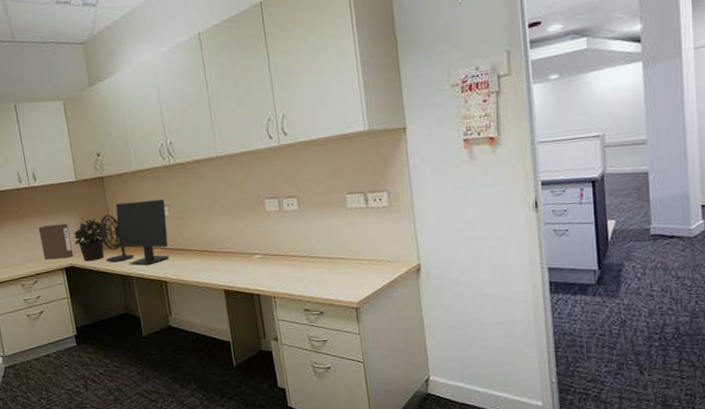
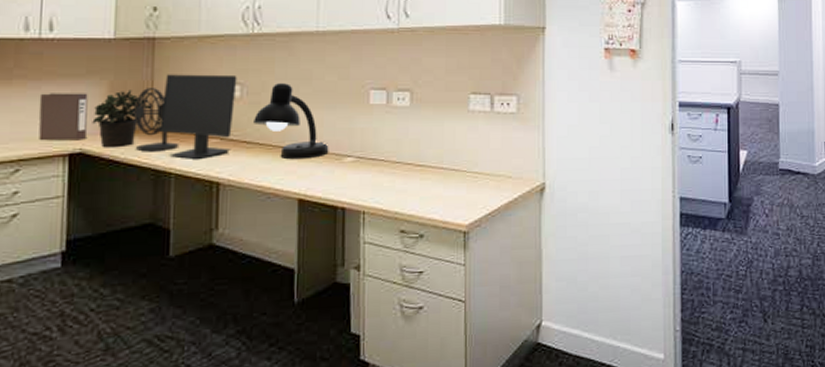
desk lamp: none [182,201,241,260] -> present [254,83,329,160]

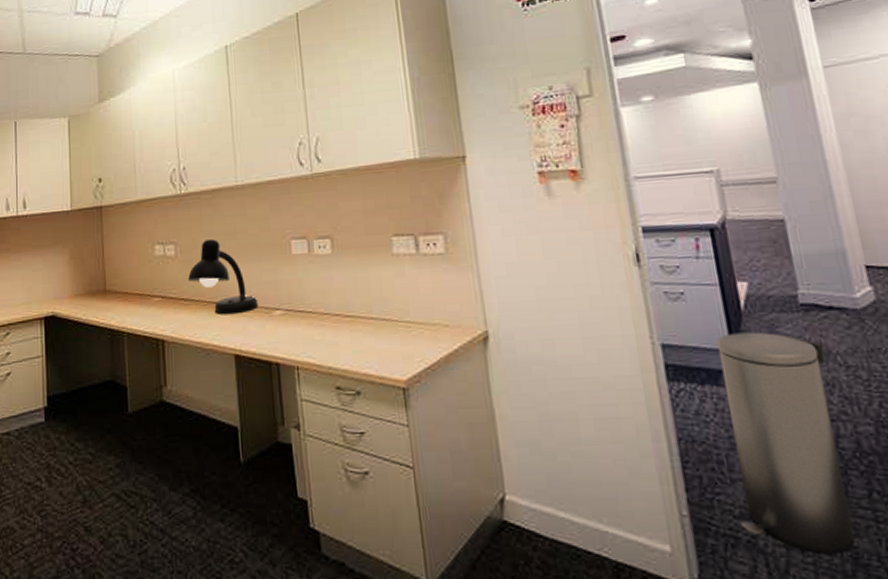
binder: present [39,93,88,141] -> none [21,261,56,307]
potted plant: present [92,90,154,148] -> none [59,255,106,311]
desk fan: present [131,88,180,152] -> none [88,253,129,313]
computer monitor: present [160,74,237,159] -> none [111,234,172,318]
pedal bin: none [715,189,789,353] -> present [716,332,855,554]

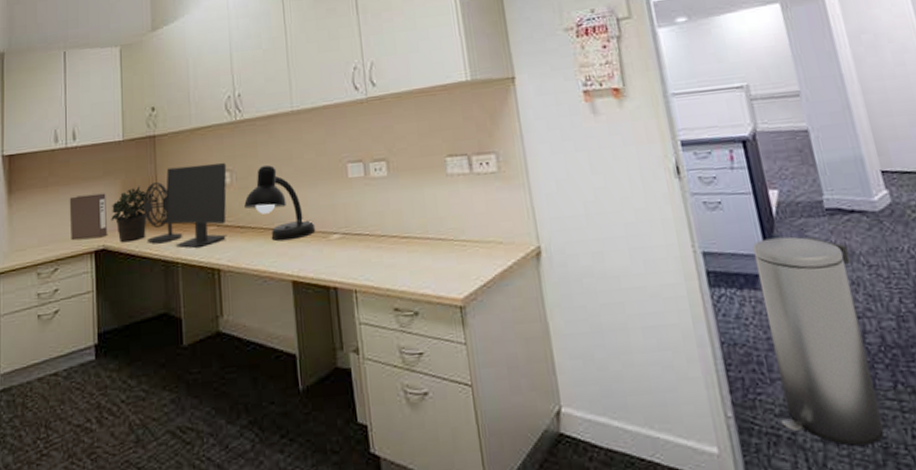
binder: none [21,261,56,307] -> present [70,193,107,241]
potted plant: none [59,255,106,311] -> present [111,186,159,243]
desk fan: none [88,253,129,313] -> present [141,182,183,244]
computer monitor: none [111,234,172,318] -> present [165,162,228,248]

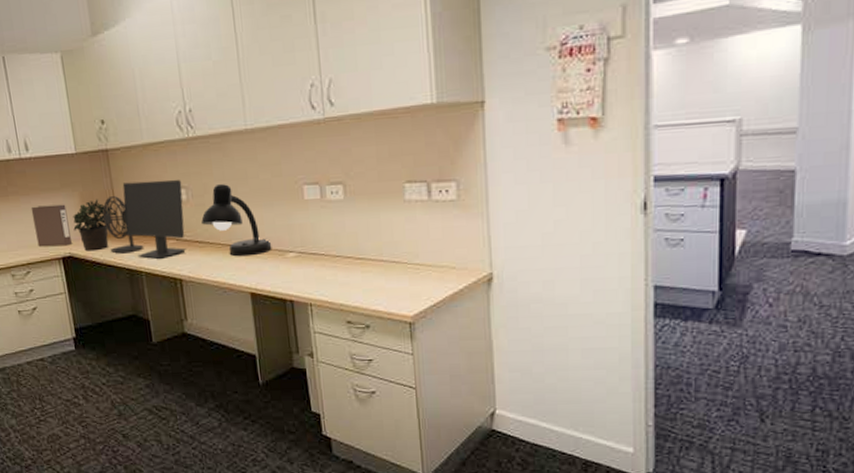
pedal bin: present [752,236,884,446] -> none [697,275,803,454]

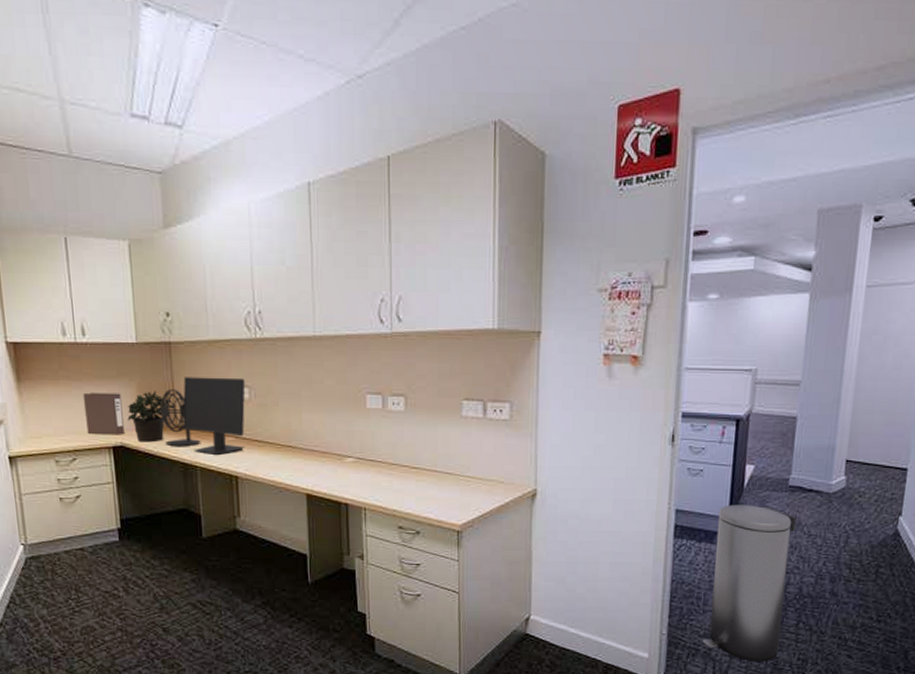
desk lamp: present [201,184,272,257] -> none [262,387,331,458]
pedal bin: none [697,275,803,454] -> present [702,504,797,661]

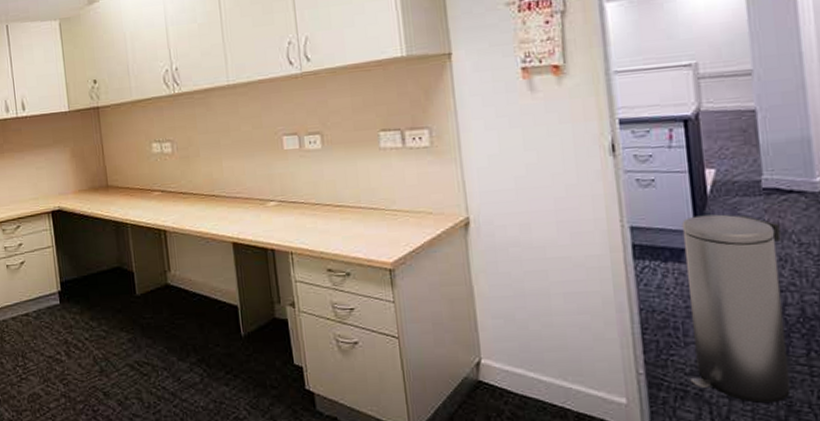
binder: present [84,392,124,435] -> none [25,159,61,202]
potted plant: present [127,391,177,443] -> none [63,154,107,205]
desk fan: present [158,389,201,447] -> none [90,151,131,206]
computer monitor: present [183,377,246,455] -> none [111,133,171,211]

